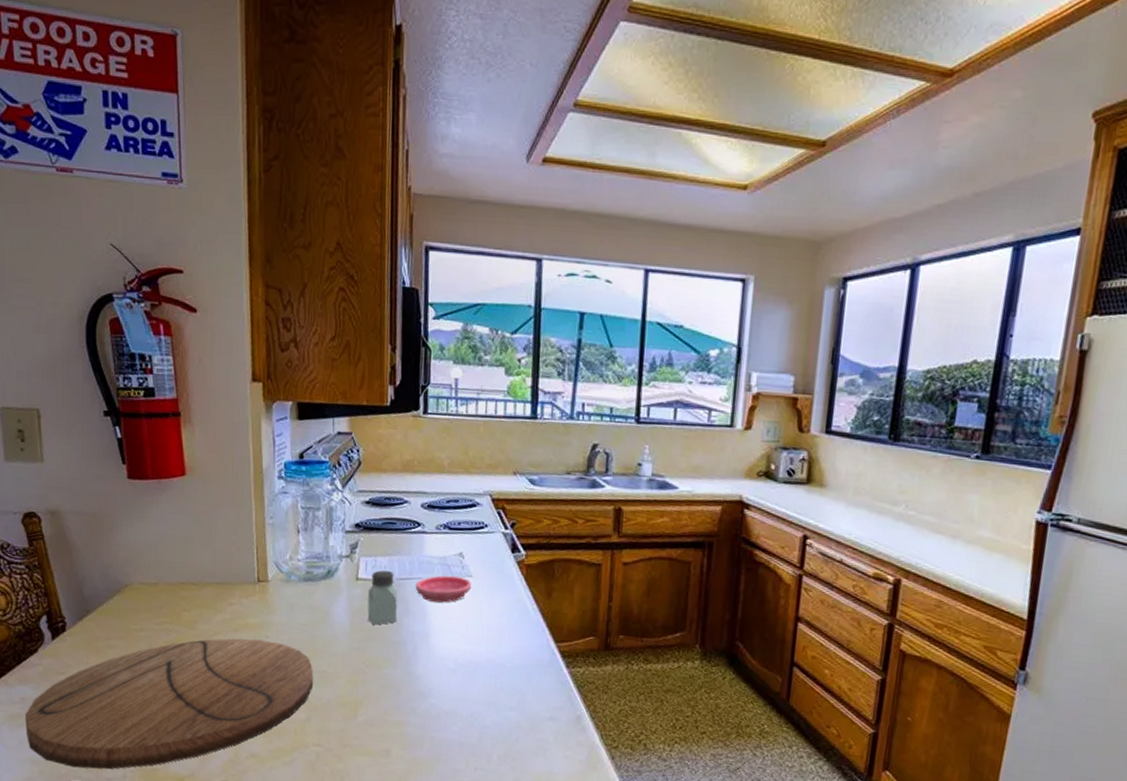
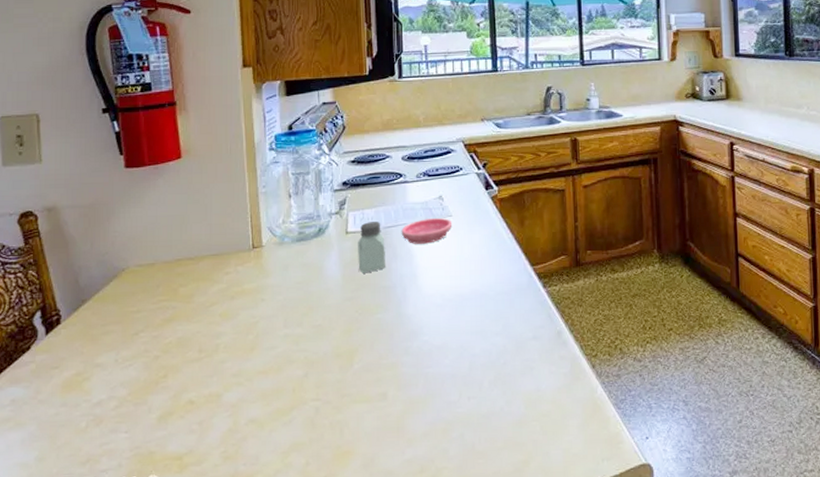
cutting board: present [25,638,313,769] -> none [15,303,309,465]

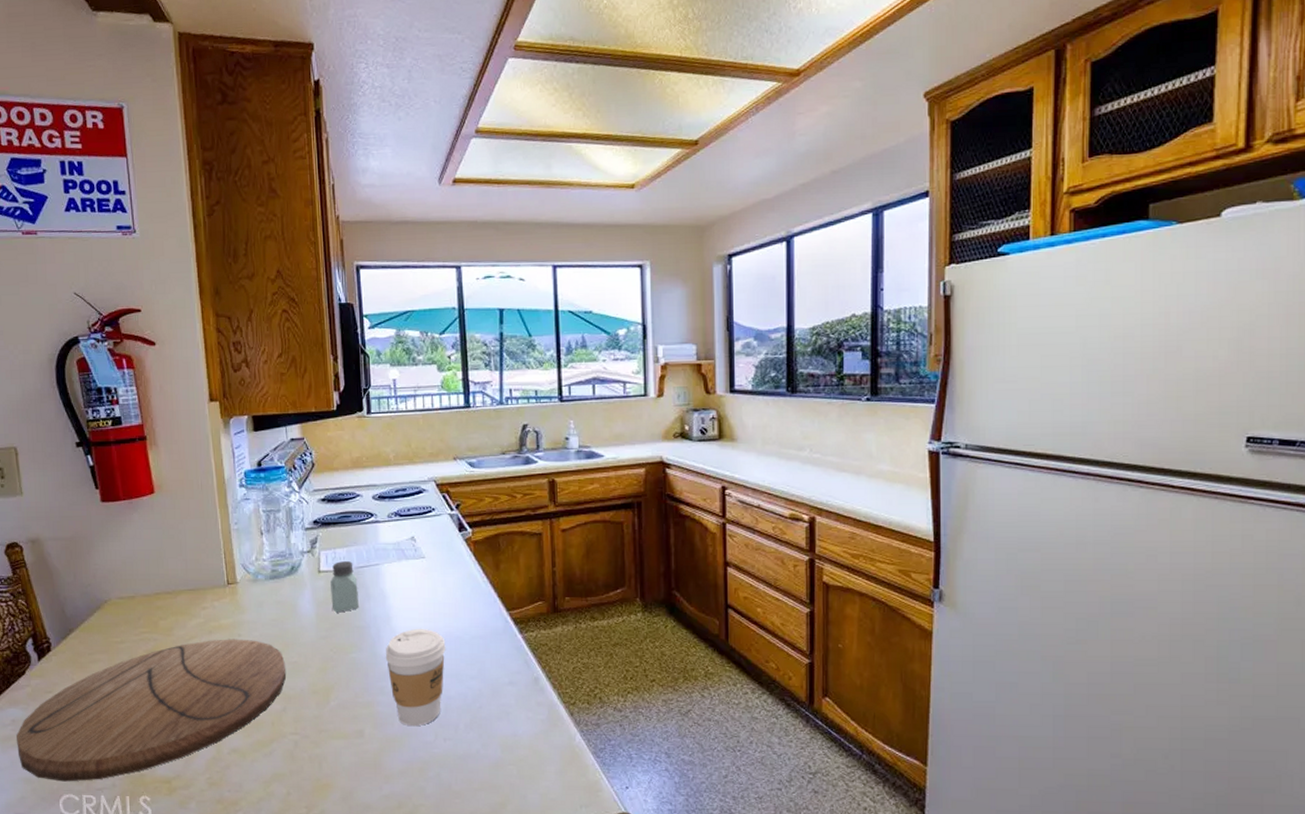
cutting board: none [15,303,309,465] -> present [16,639,286,782]
saucer: present [401,218,453,244] -> none [373,560,426,585]
coffee cup: none [411,286,471,387] -> present [385,628,446,727]

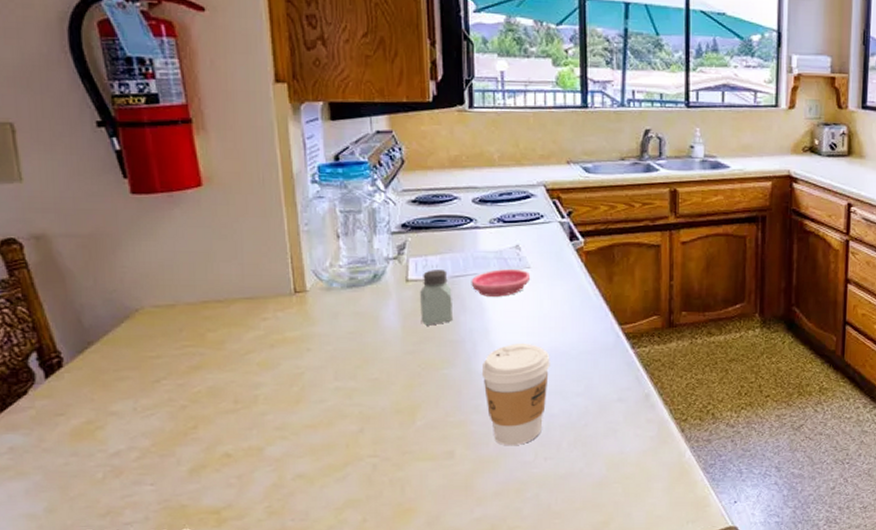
cutting board: present [16,639,286,782] -> none [16,353,364,517]
saucer: none [373,560,426,585] -> present [471,269,531,297]

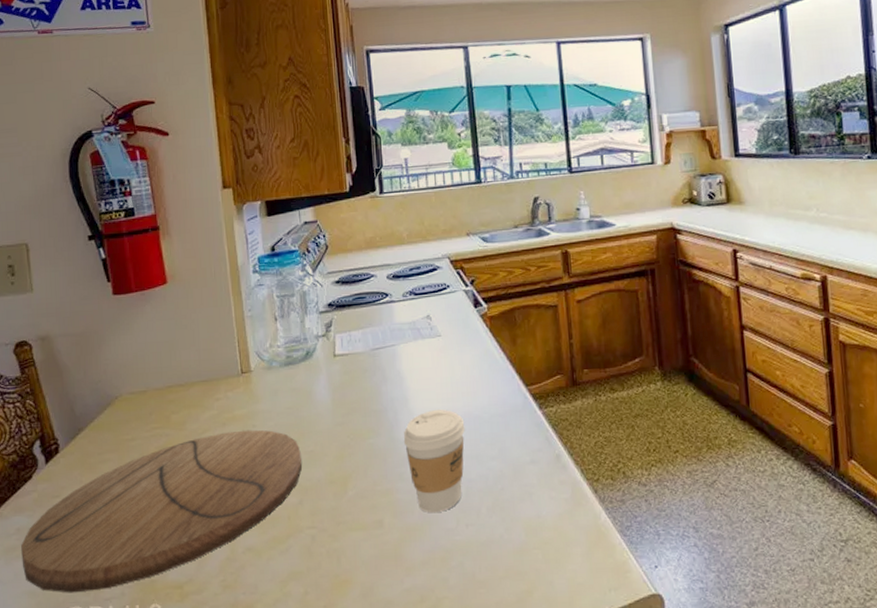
cutting board: none [16,353,364,517] -> present [21,429,302,593]
saltshaker: present [420,268,452,326] -> none [346,342,375,397]
saucer: present [471,269,531,297] -> none [389,338,442,366]

